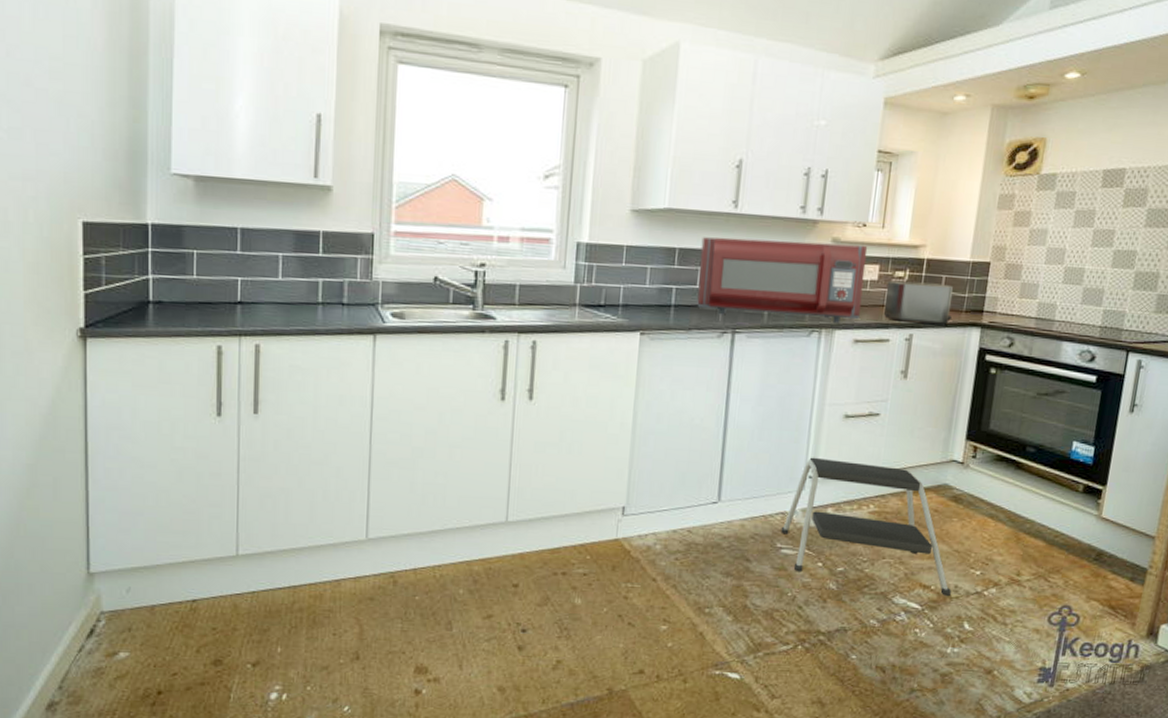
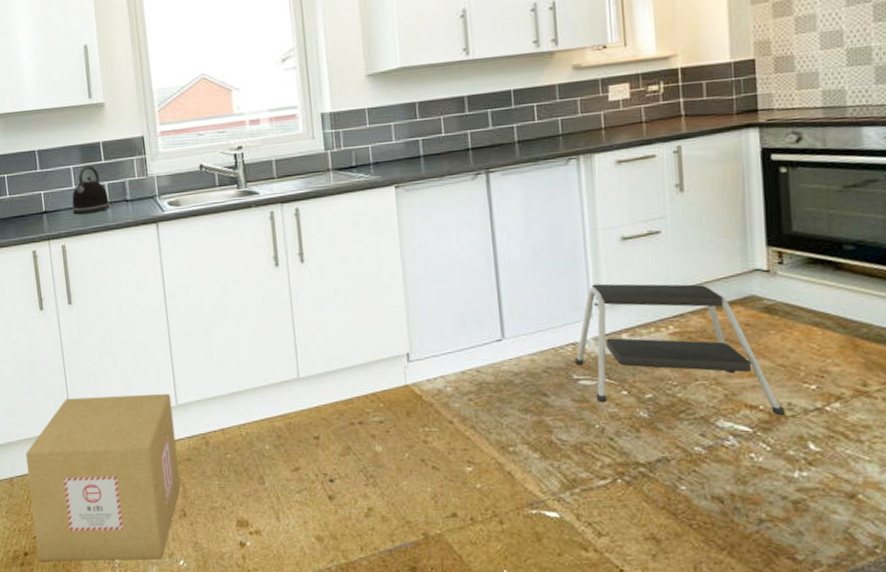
cardboard box: none [174,521,361,705] -> present [26,393,180,561]
kettle: none [274,256,323,312] -> present [72,165,111,214]
microwave: present [696,237,868,323] -> none [439,66,618,158]
toaster: present [883,280,953,326] -> none [641,89,722,136]

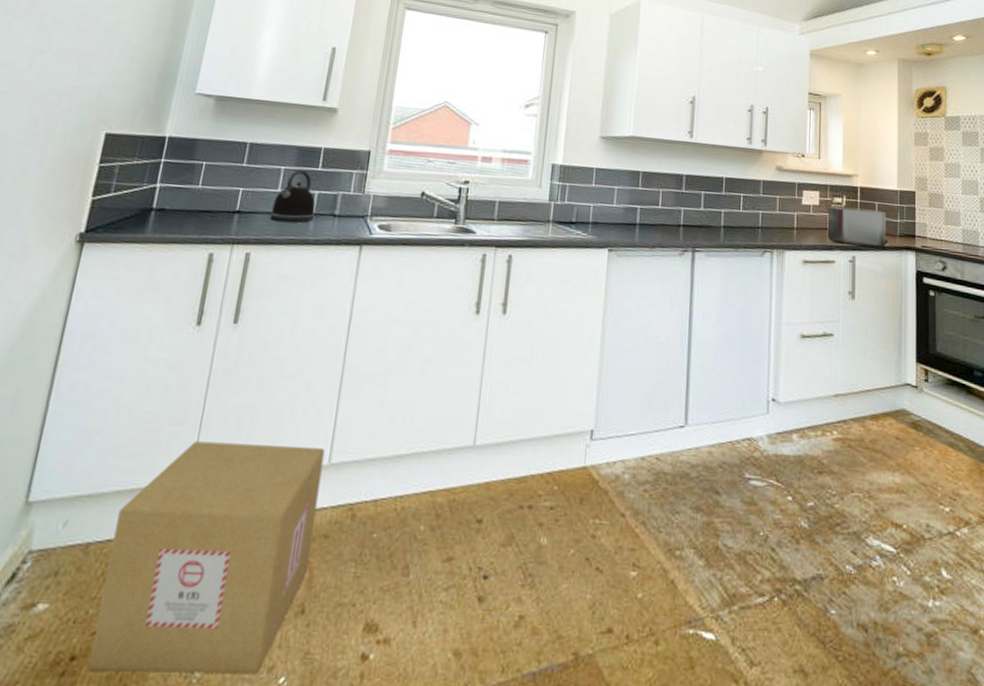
step stool: present [574,283,785,416] -> none [748,378,923,538]
toaster: none [641,89,722,136] -> present [827,205,888,249]

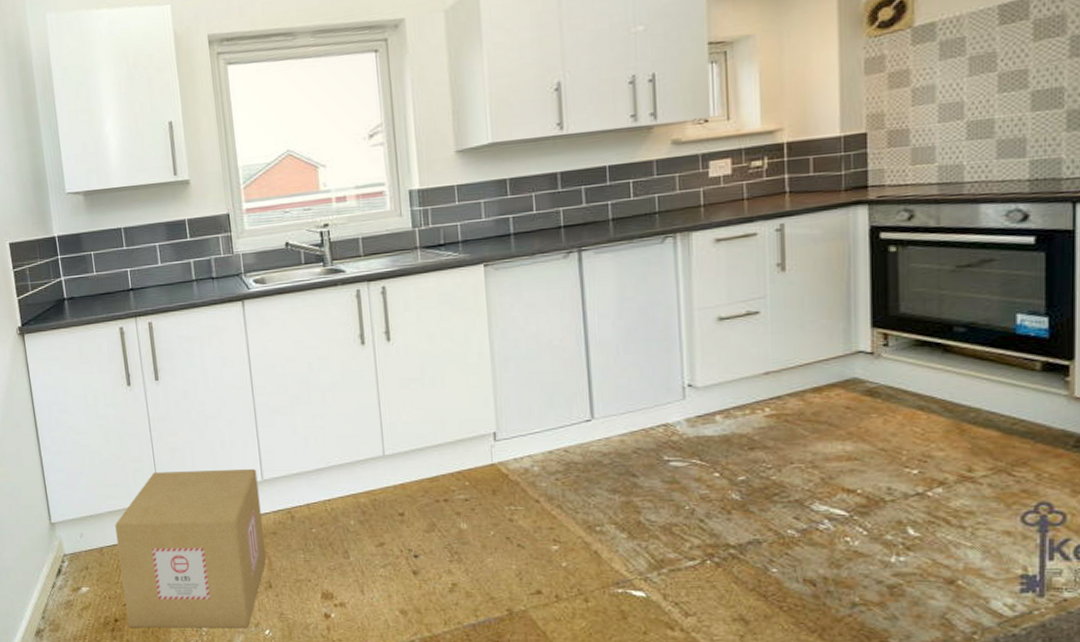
kettle: present [270,169,316,223] -> none [158,243,197,291]
toaster: present [827,205,888,249] -> none [743,165,828,213]

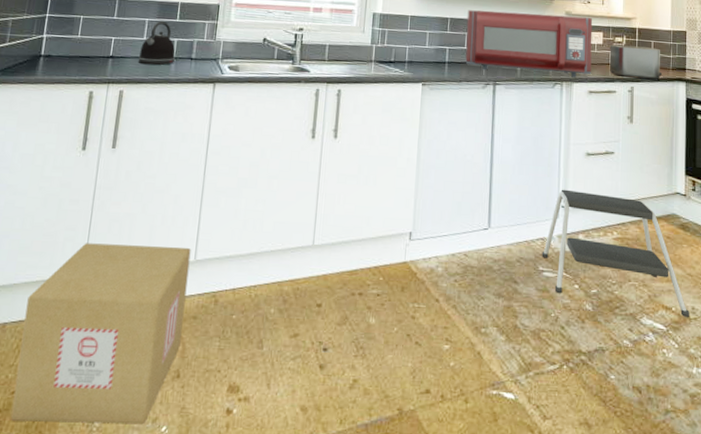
kettle: none [158,243,197,291] -> present [138,21,176,65]
microwave: none [531,140,717,236] -> present [465,10,593,78]
step stool: none [665,364,884,501] -> present [542,189,689,318]
toaster: none [743,165,828,213] -> present [609,44,662,80]

